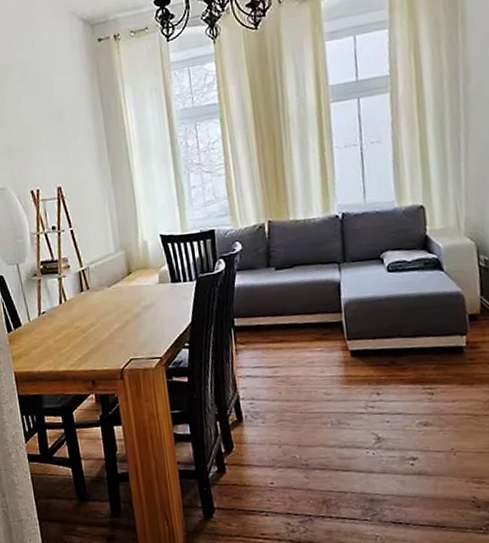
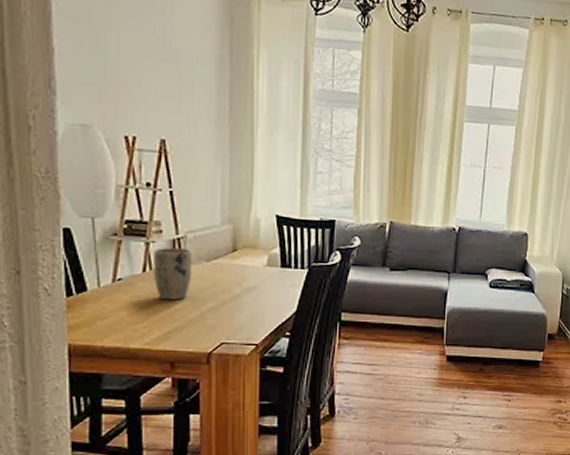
plant pot: none [65,278,98,326] -> present [153,248,193,301]

